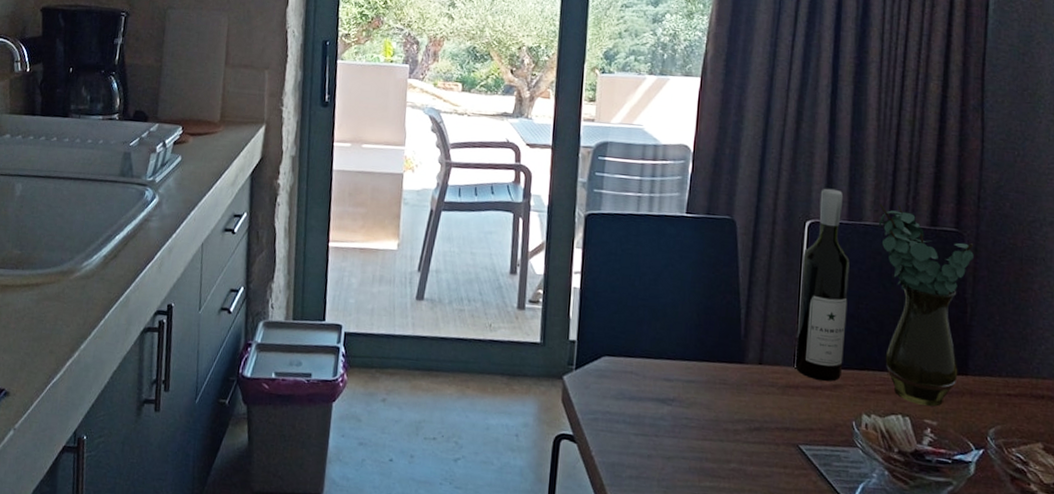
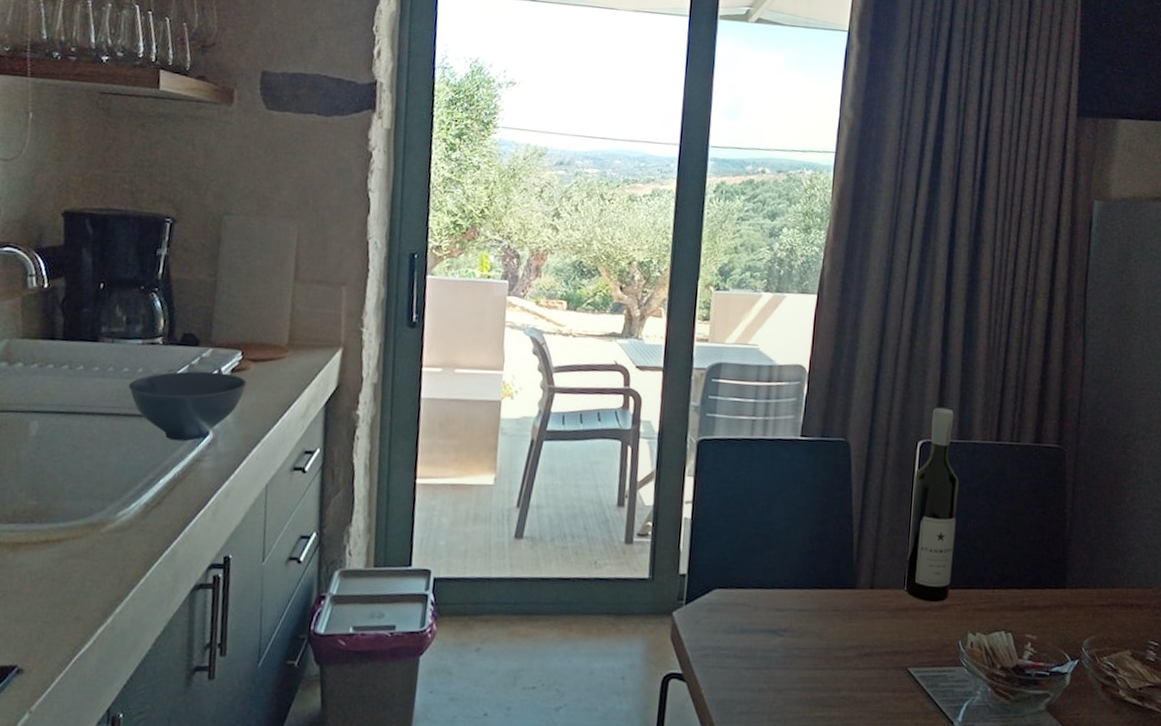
bowl: none [92,143,186,203] -> present [129,371,247,441]
vase: present [878,204,974,407] -> none [986,422,1074,621]

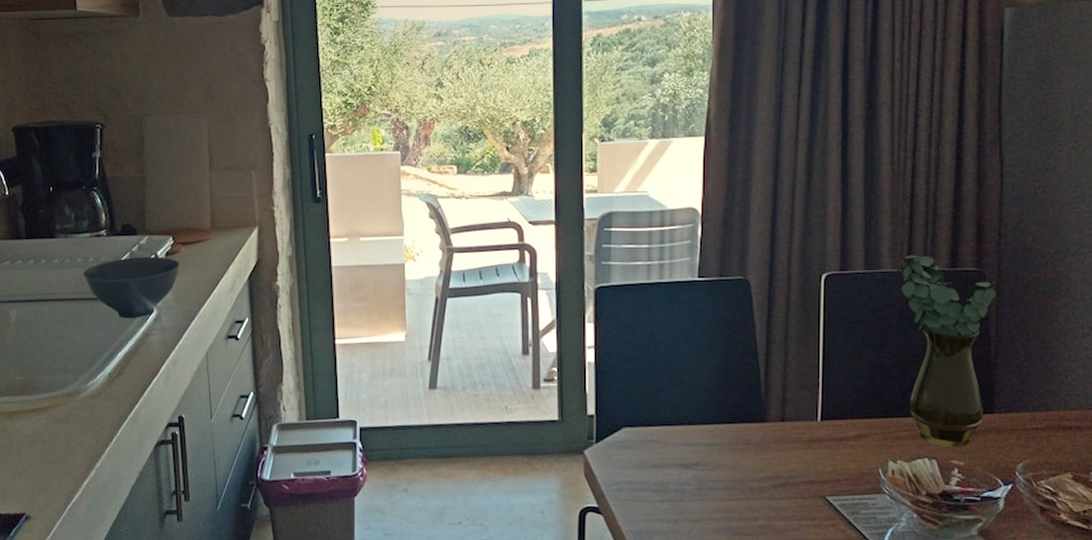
bottle: present [905,407,960,603] -> none [818,238,870,433]
vase: none [986,422,1074,621] -> present [896,249,996,447]

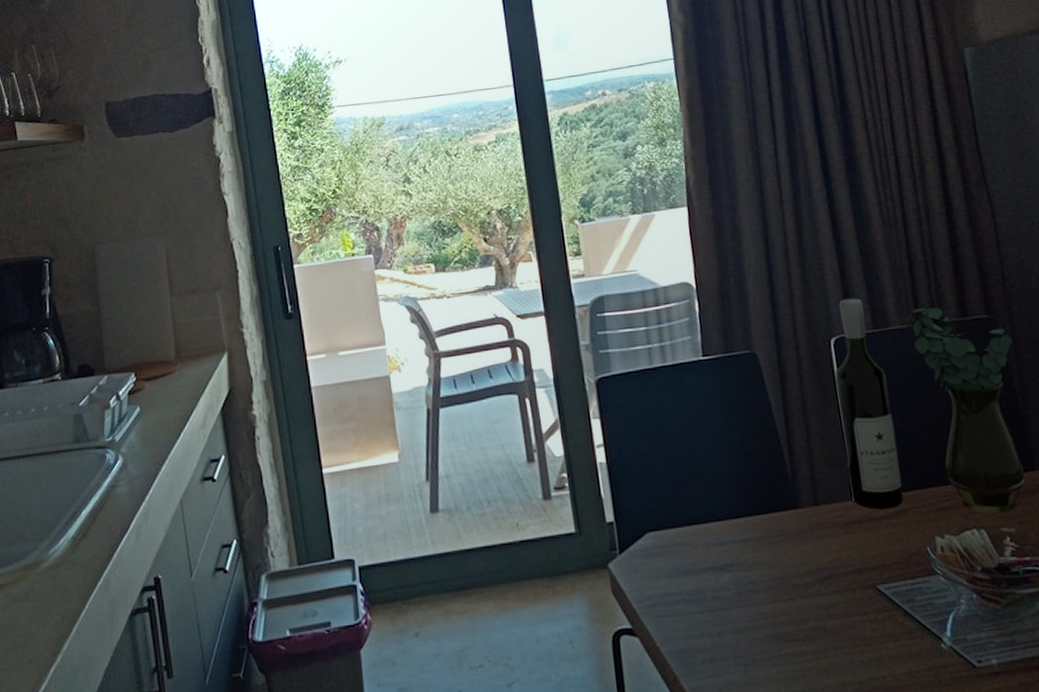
bowl: present [84,256,180,319] -> none [38,396,145,471]
bottle: none [818,238,870,433] -> present [835,298,904,510]

